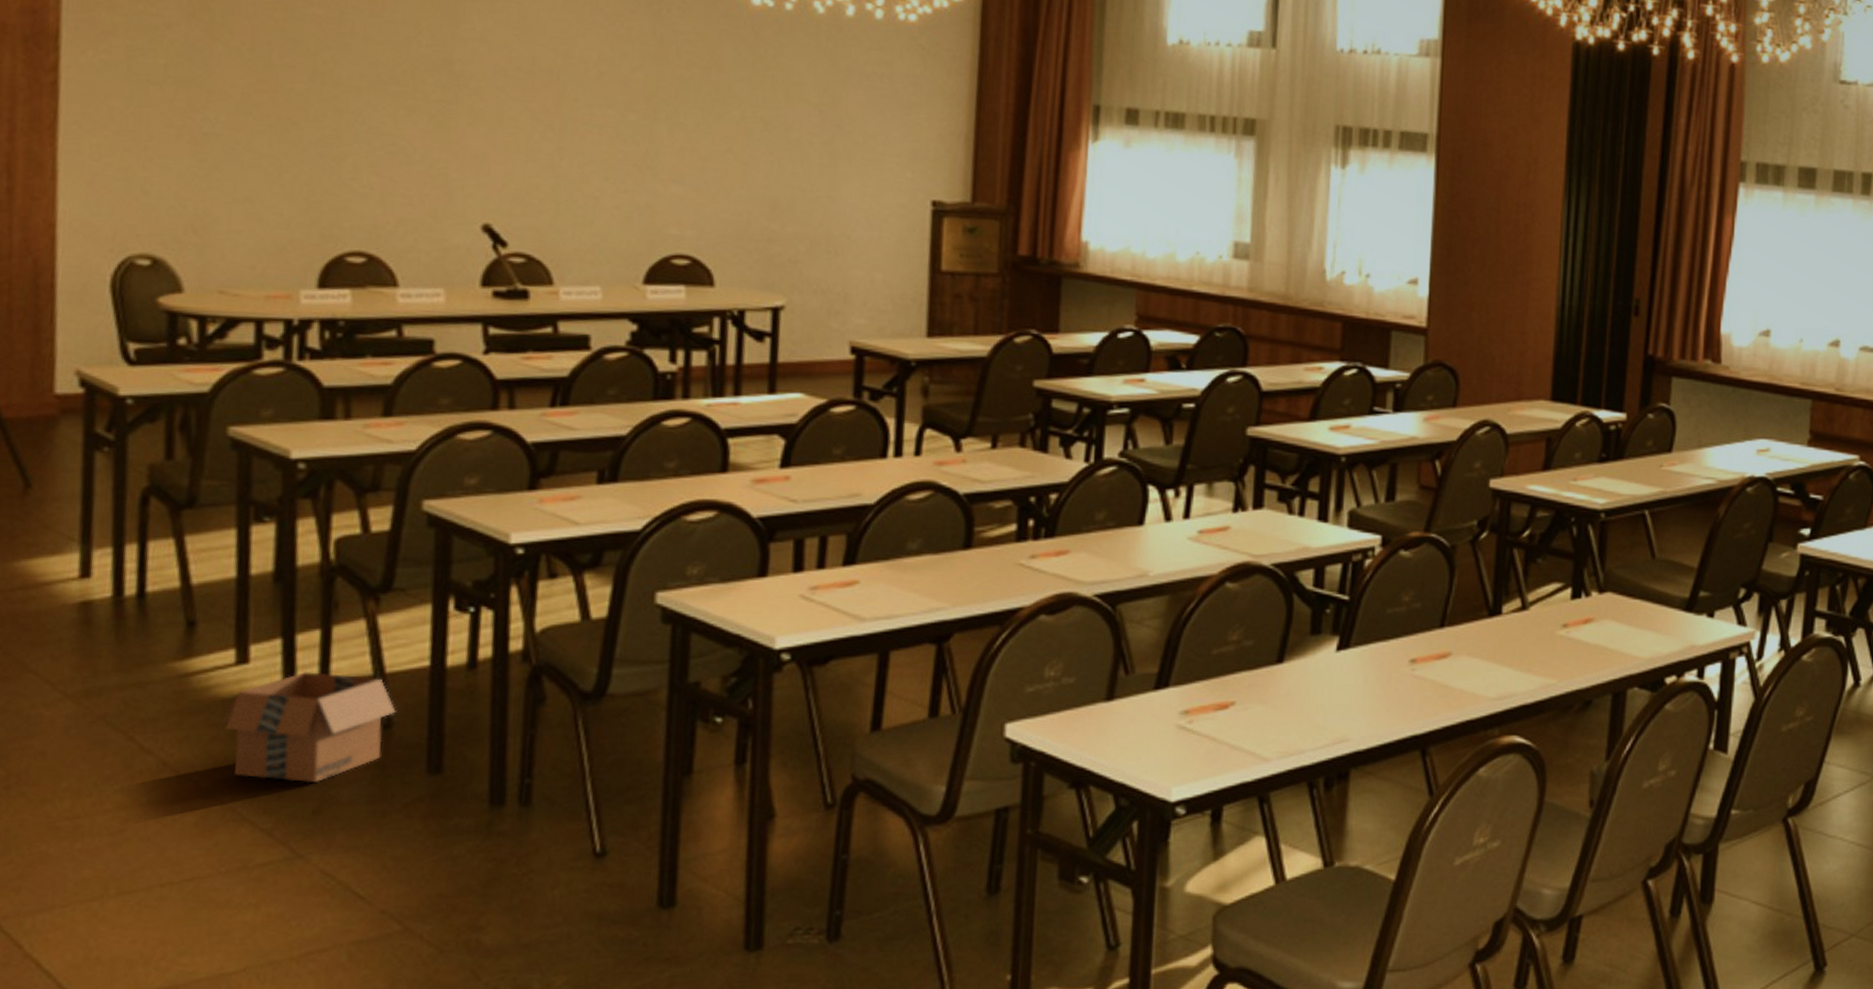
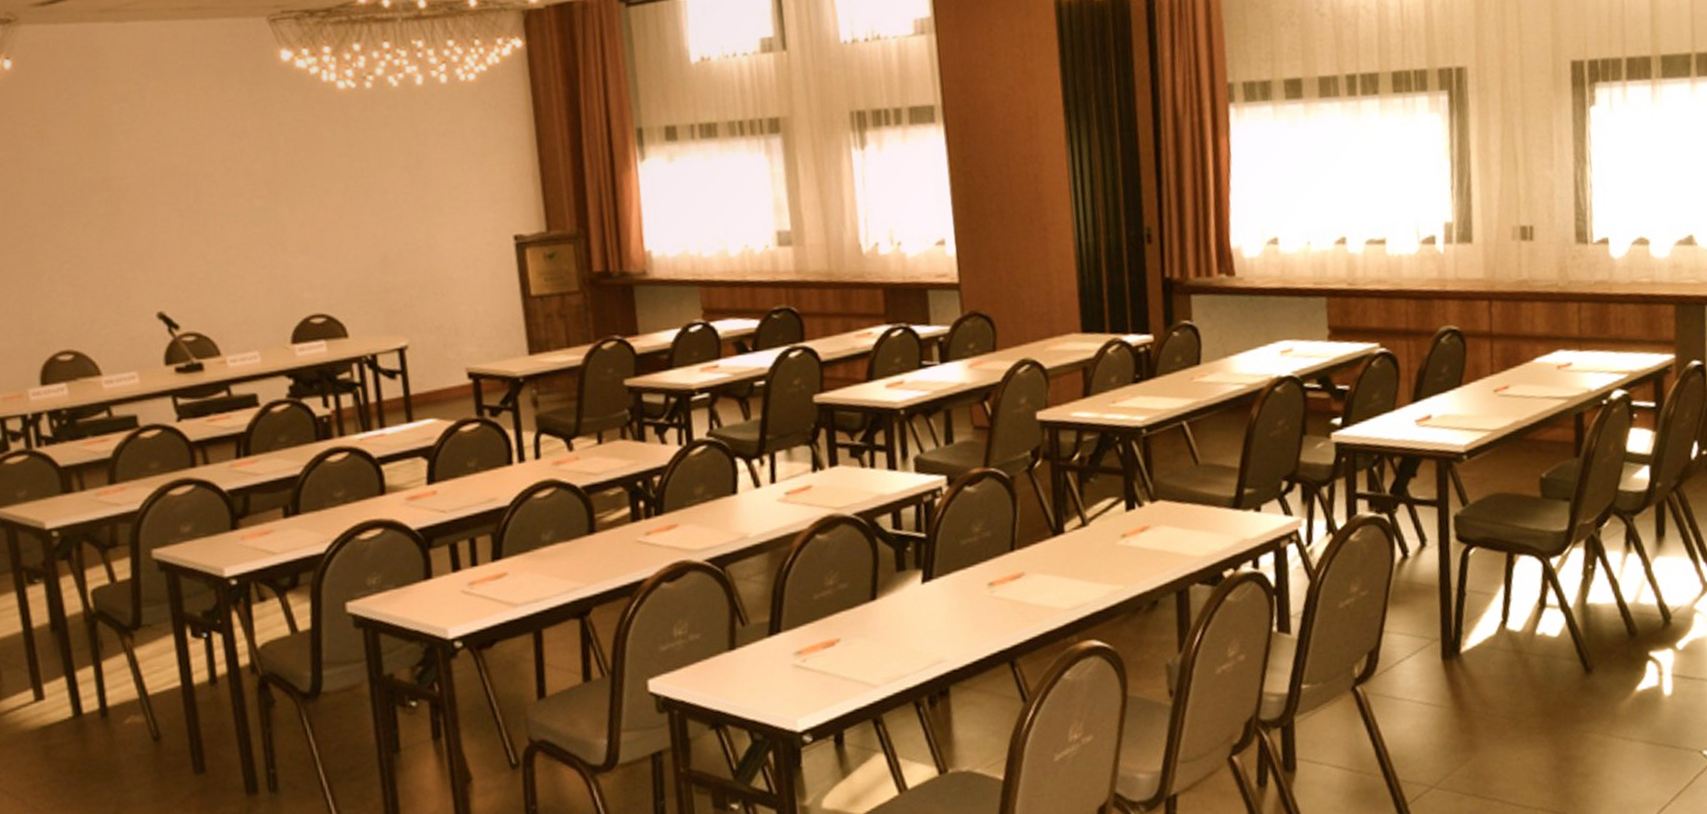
cardboard box: present [222,672,396,782] -> none [33,699,162,792]

